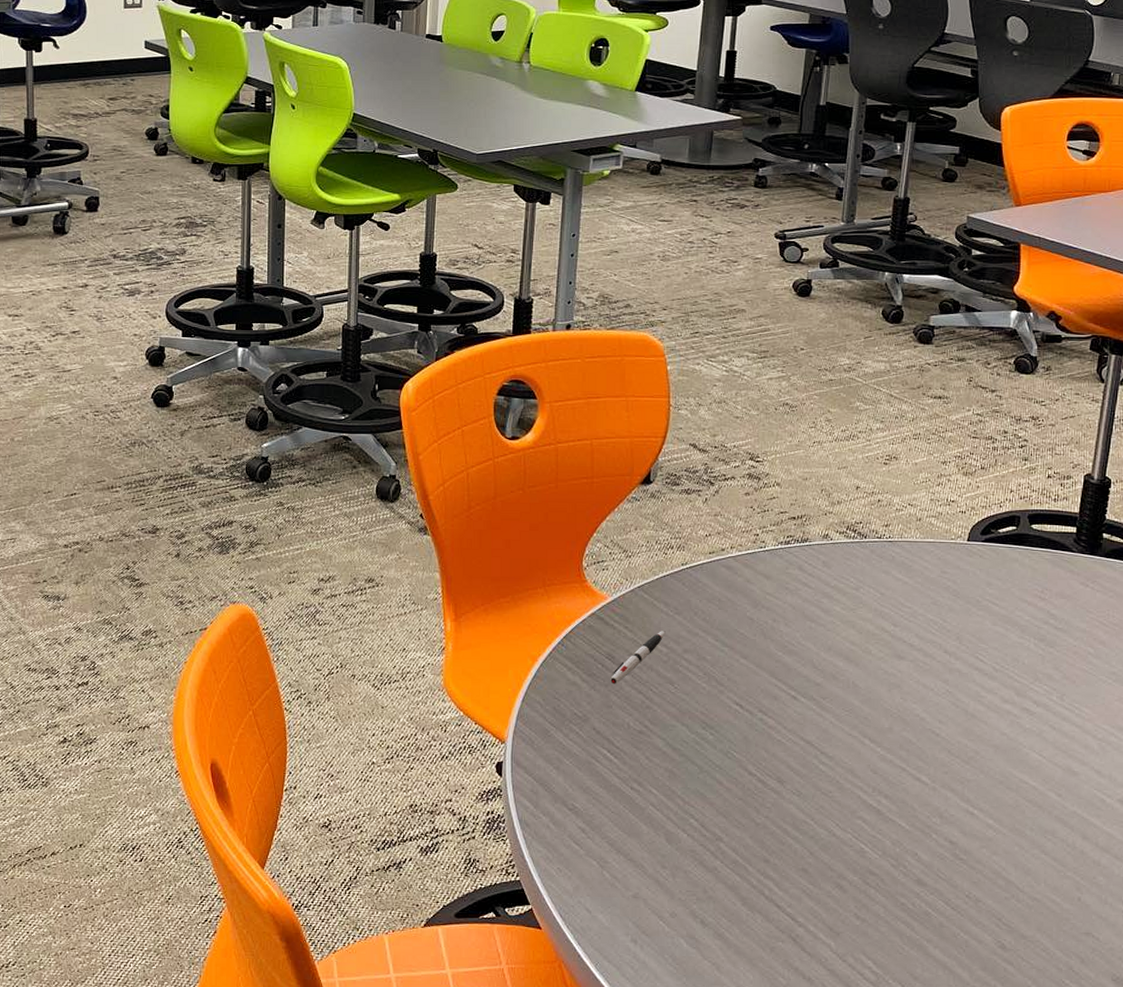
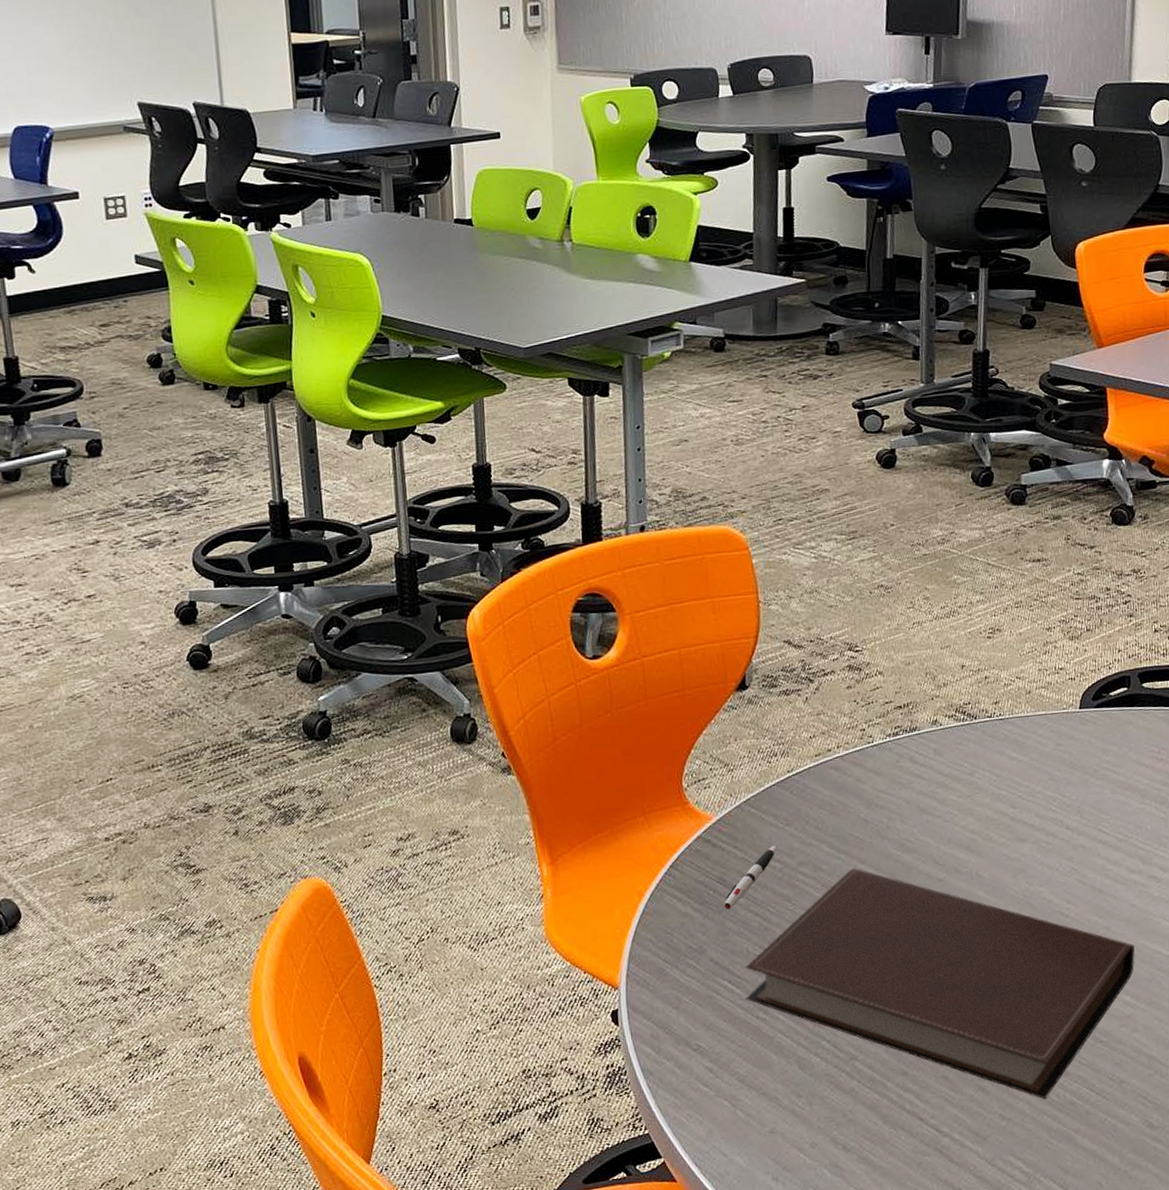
notebook: none [622,662,1001,906] -> present [746,868,1135,1100]

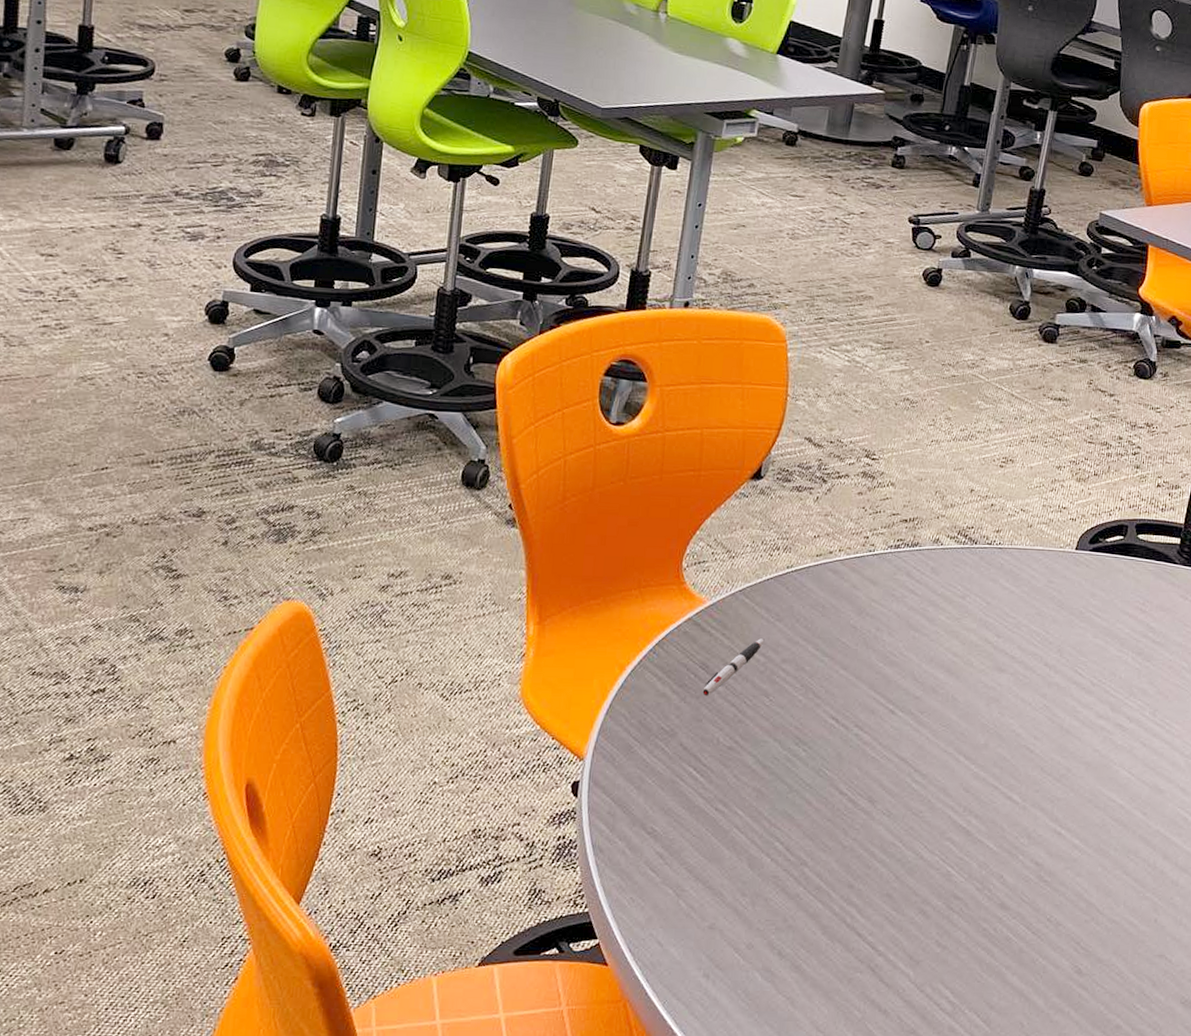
notebook: present [746,868,1135,1100] -> none [708,673,1091,932]

